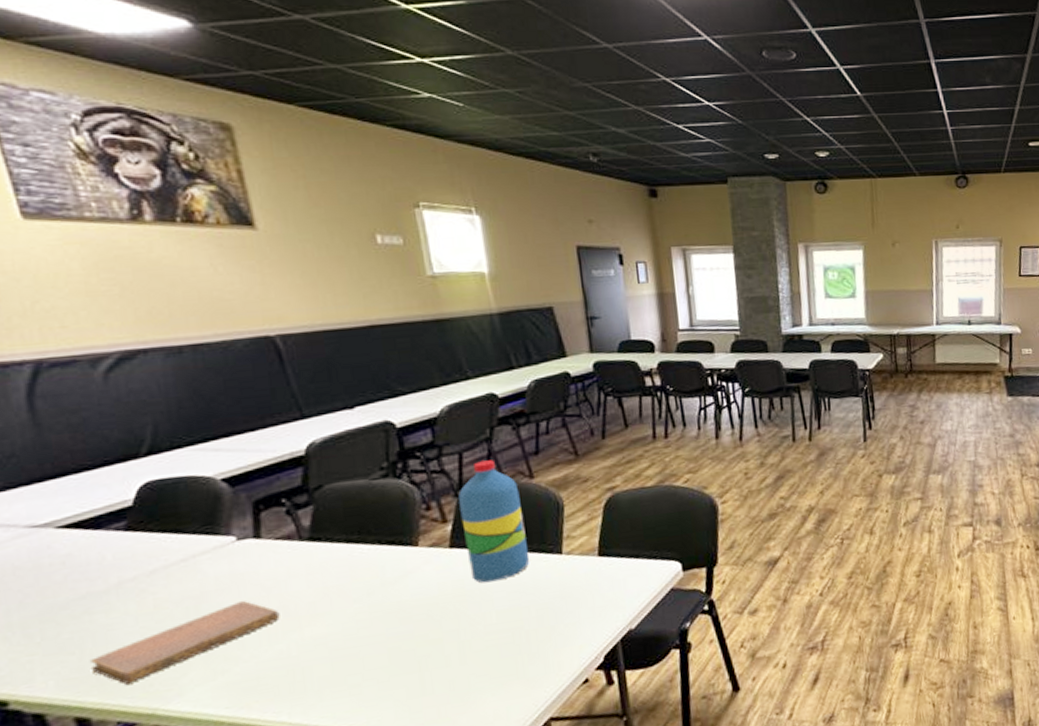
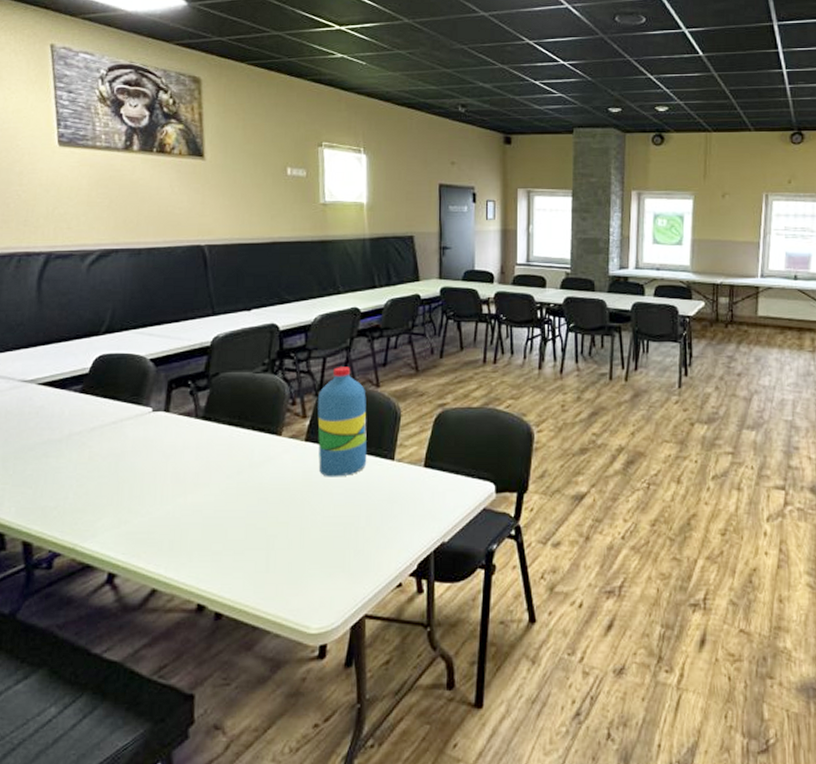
notebook: present [89,600,280,685] -> none [39,463,172,520]

